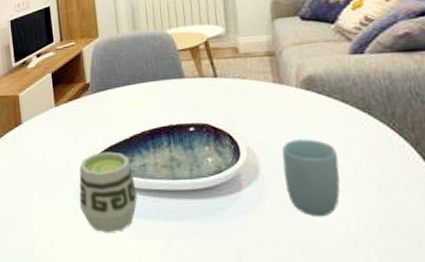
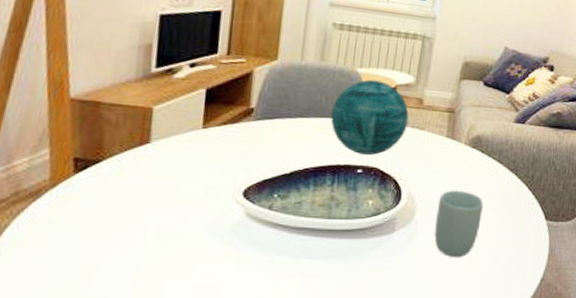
cup: present [79,151,138,233] -> none [211,185,285,271]
decorative orb: none [153,37,229,112] -> present [330,79,409,155]

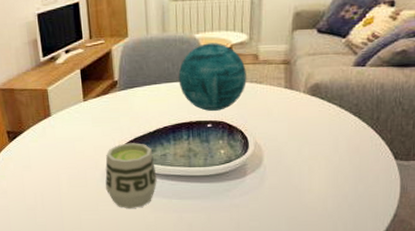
cup: none [211,185,285,271] -> present [105,143,157,209]
cup: present [434,190,483,258] -> none [283,136,327,197]

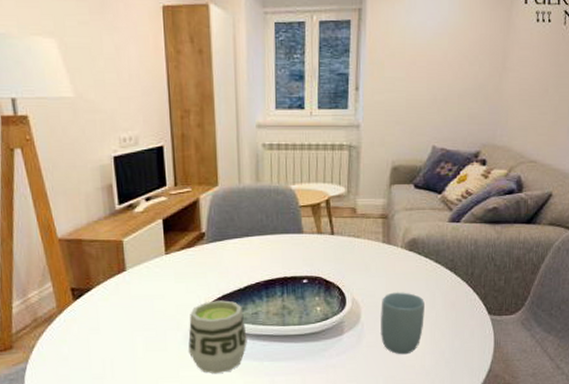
decorative orb: present [178,43,247,111] -> none [272,195,344,266]
cup: none [283,136,327,197] -> present [381,292,424,355]

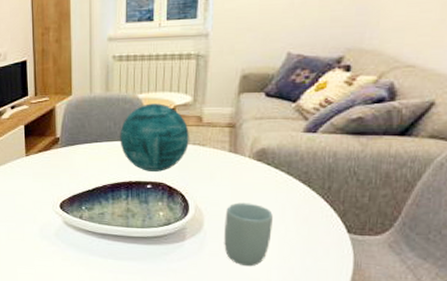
cup: present [188,300,247,374] -> none [43,199,94,266]
decorative orb: none [272,195,344,266] -> present [120,103,189,172]

